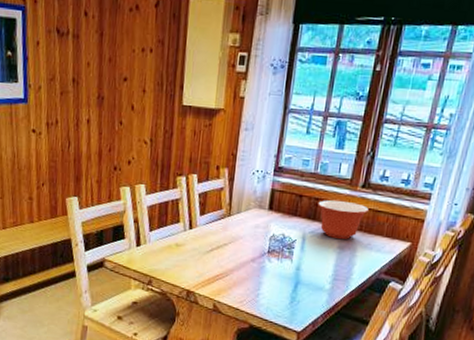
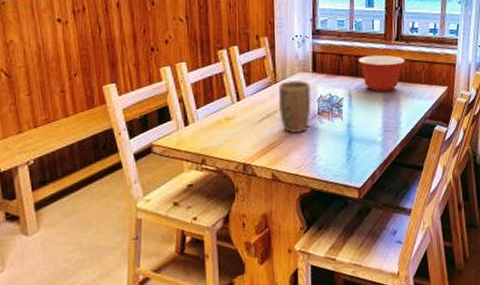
plant pot: none [229,215,265,268] -> present [278,79,311,133]

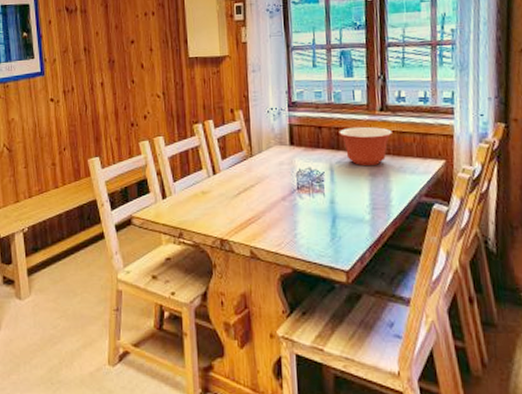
plant pot: present [278,79,311,133] -> none [254,153,290,208]

